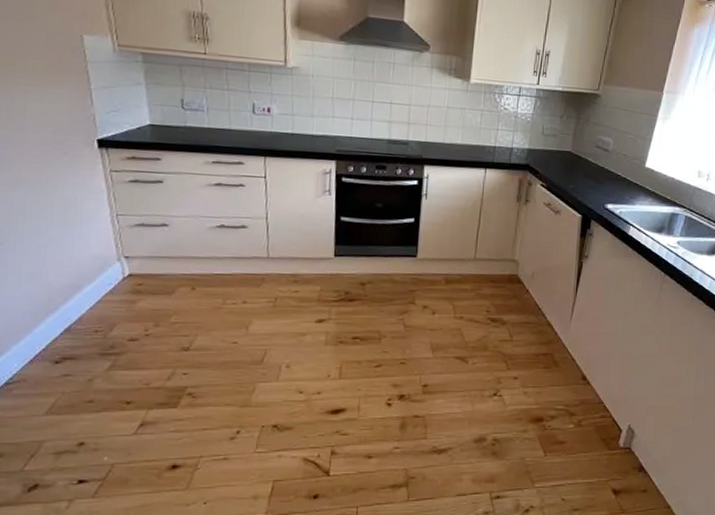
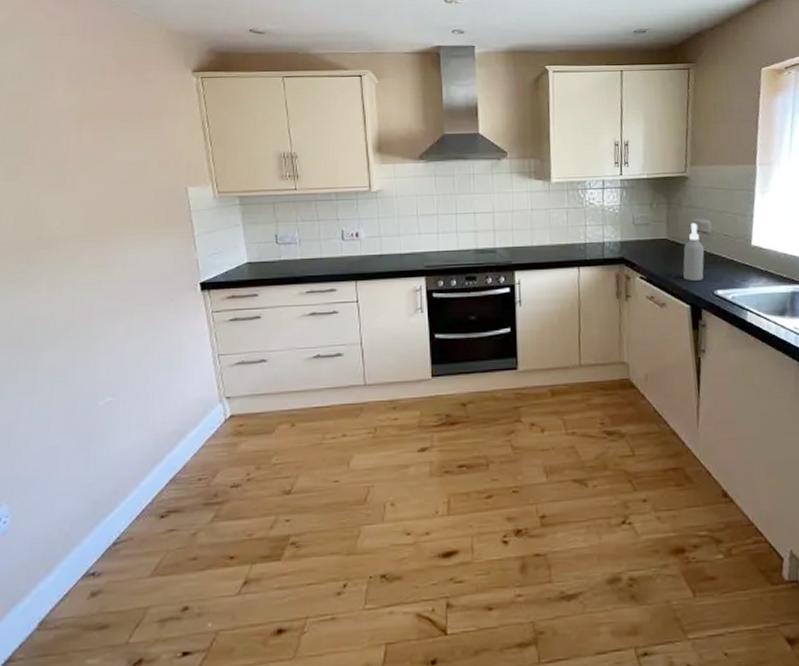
spray bottle: none [580,139,603,195] -> present [683,222,705,282]

